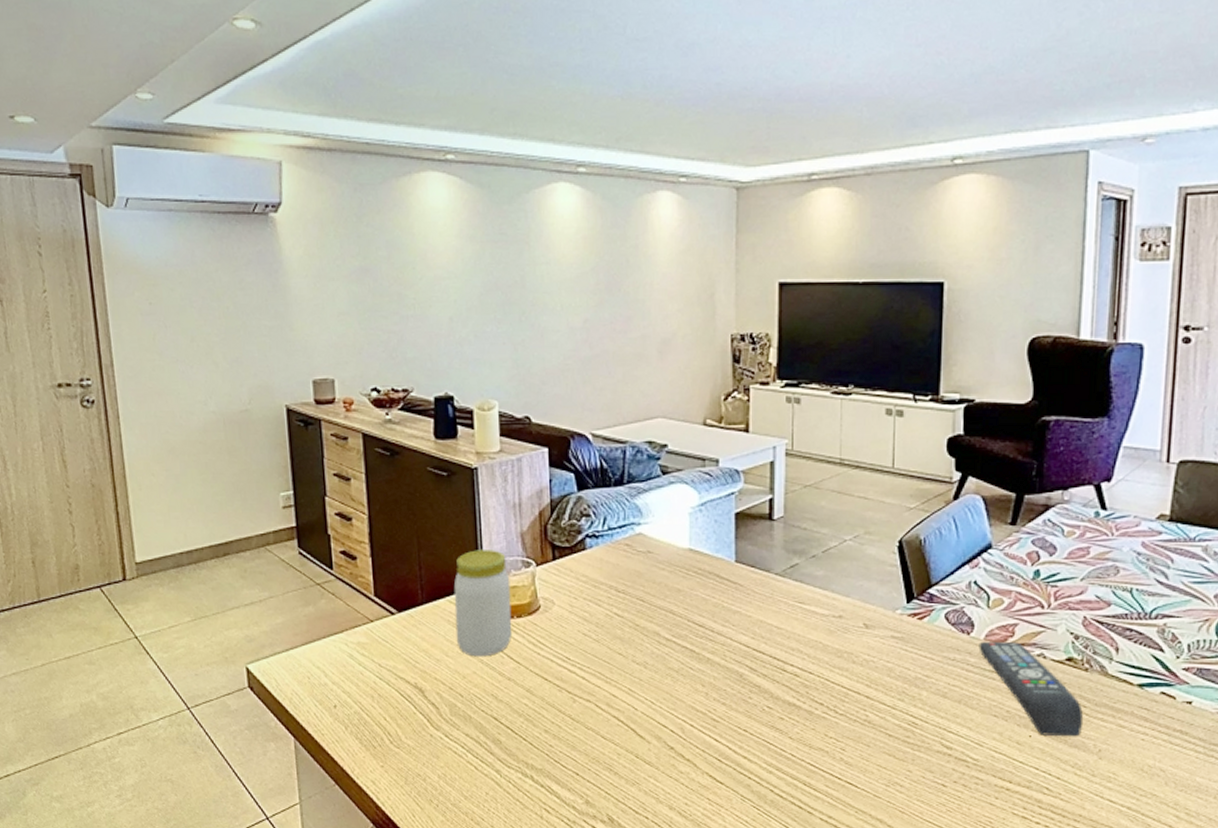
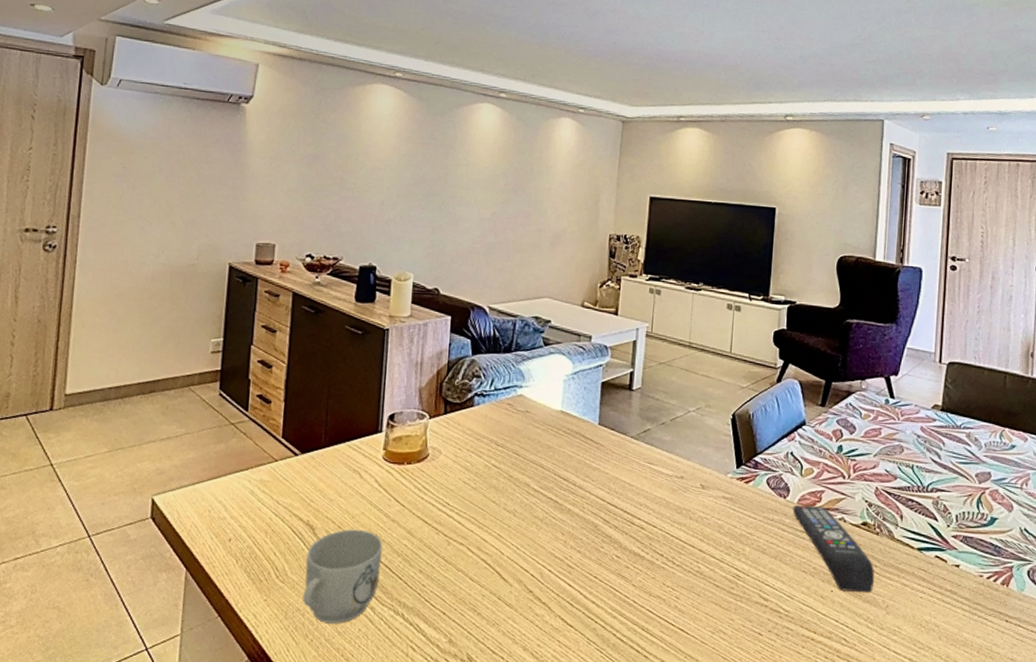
mug: none [419,690,502,788] -> present [303,529,383,624]
jar: present [453,550,513,657] -> none [350,401,405,499]

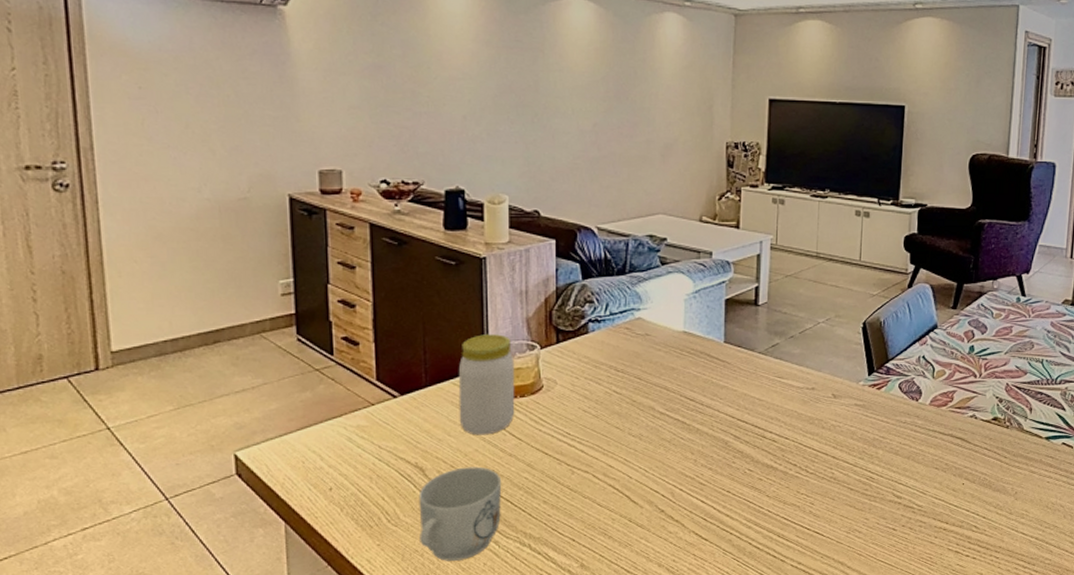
jar: none [350,401,405,499] -> present [458,334,515,435]
remote control: present [792,504,875,593] -> none [925,405,1005,483]

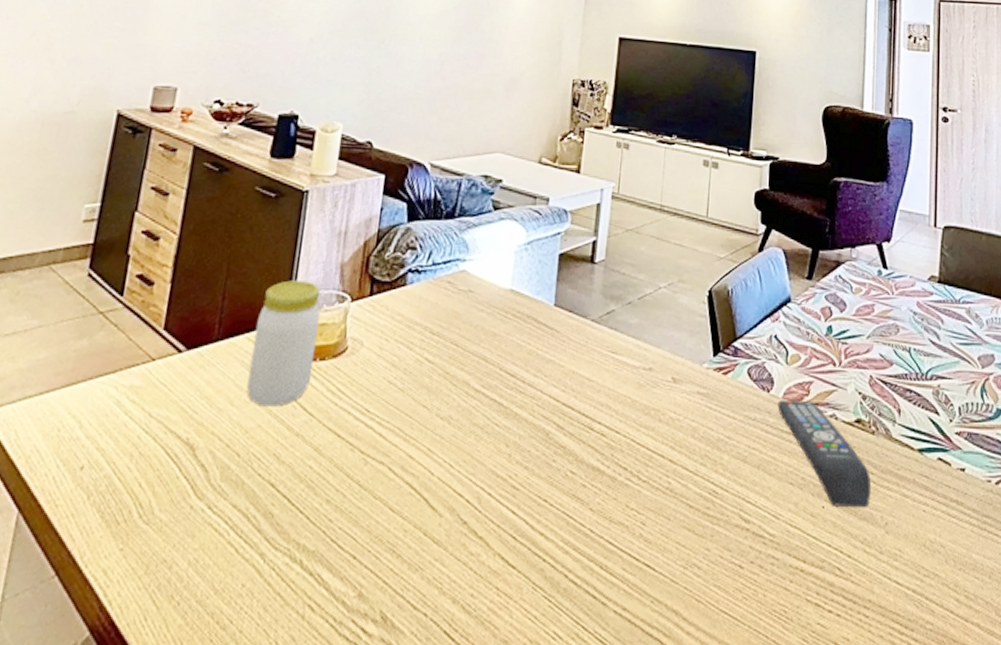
mug: present [418,466,502,561] -> none [171,448,282,578]
remote control: none [925,405,1005,483] -> present [777,399,872,508]

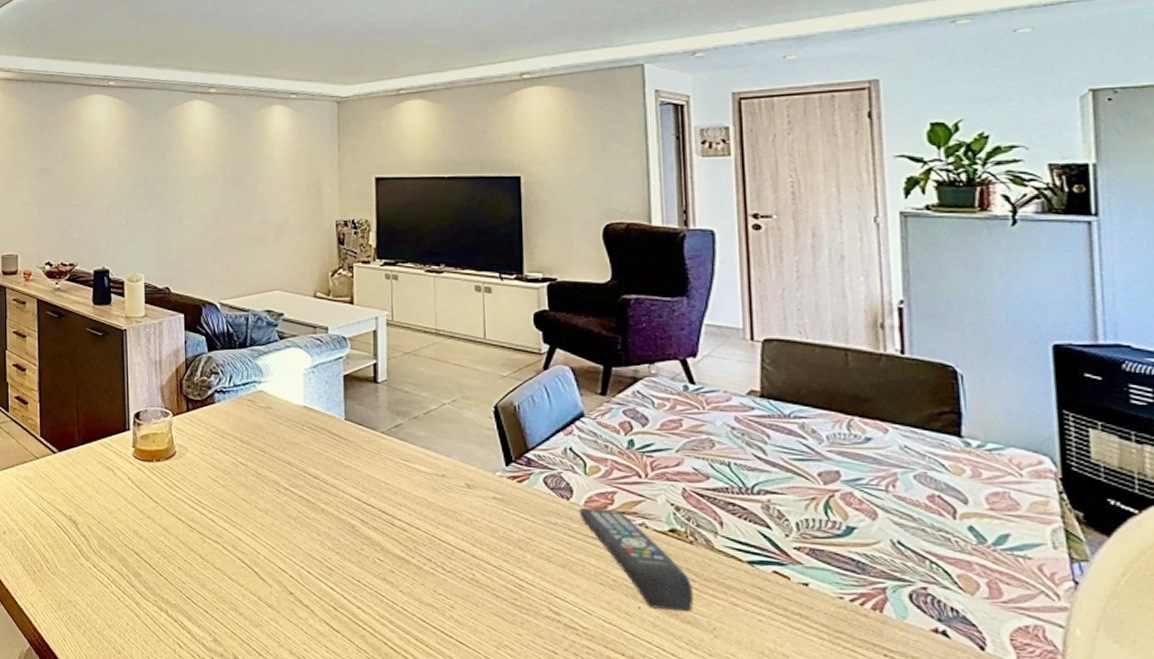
jar: present [246,280,321,407] -> none [104,400,152,496]

